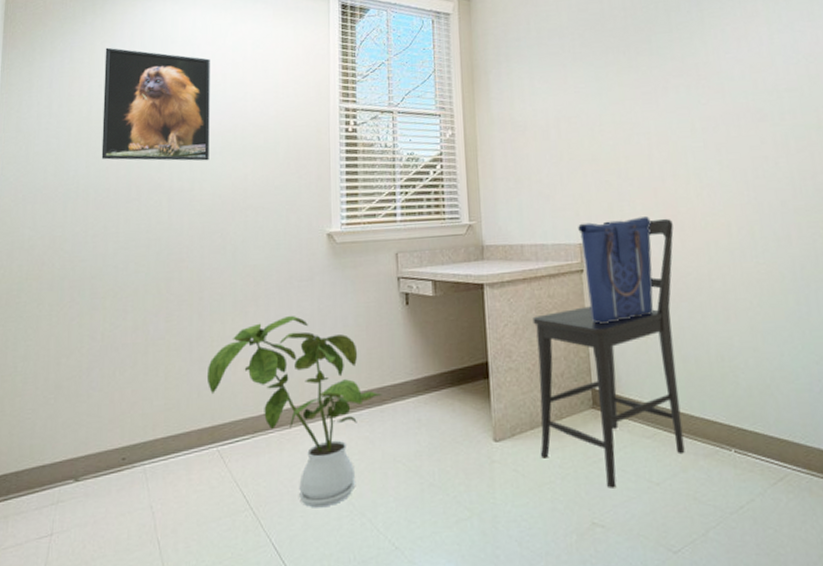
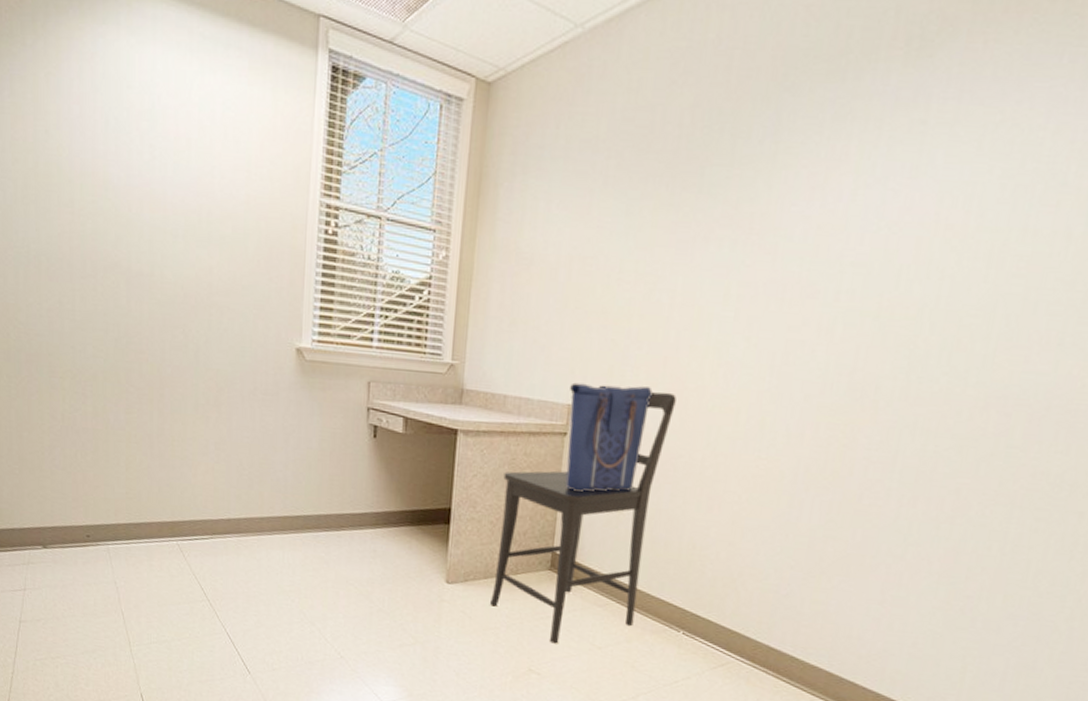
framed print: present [101,47,210,161] -> none [50,82,172,244]
house plant: present [206,316,382,508] -> none [167,428,341,611]

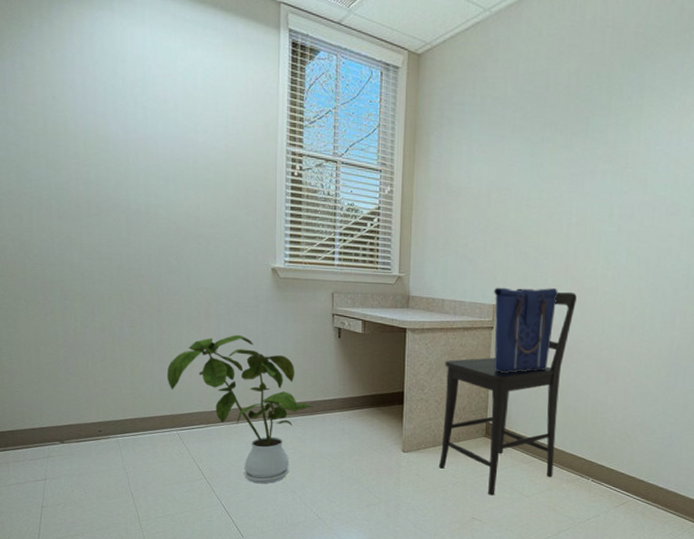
house plant: none [167,428,341,611] -> present [166,335,314,484]

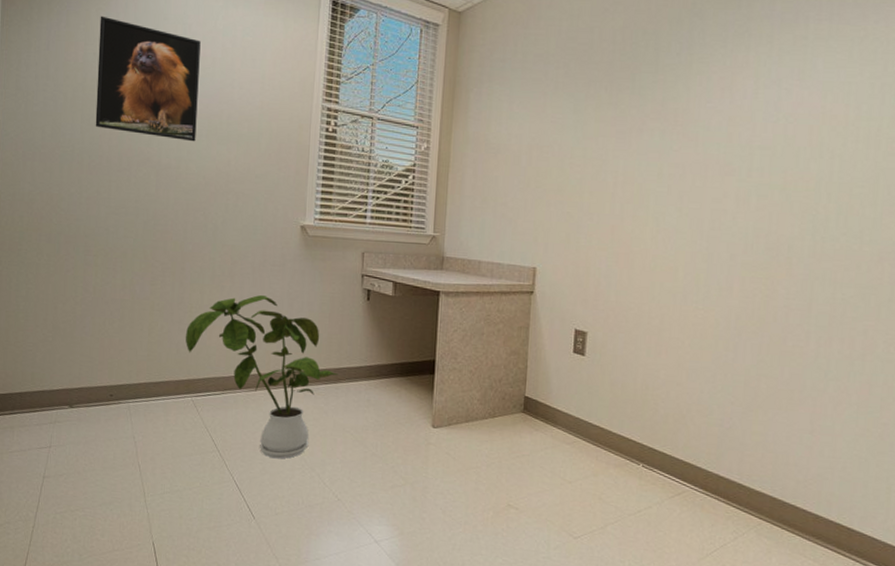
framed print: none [55,57,163,187] -> present [95,16,201,142]
chair: present [438,288,577,496] -> none [471,250,624,480]
tote bag: present [494,287,558,373] -> none [534,249,604,342]

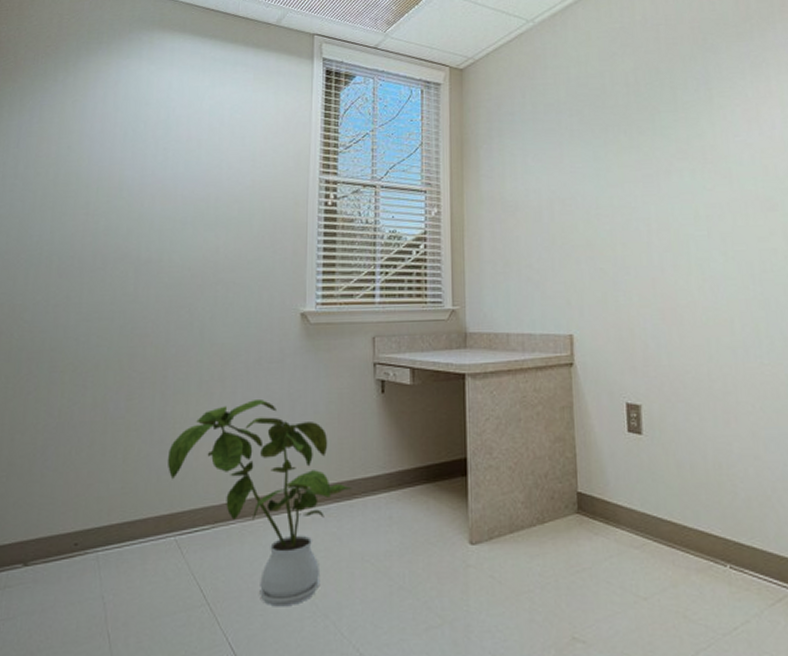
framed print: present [95,16,201,142] -> none [67,107,185,231]

